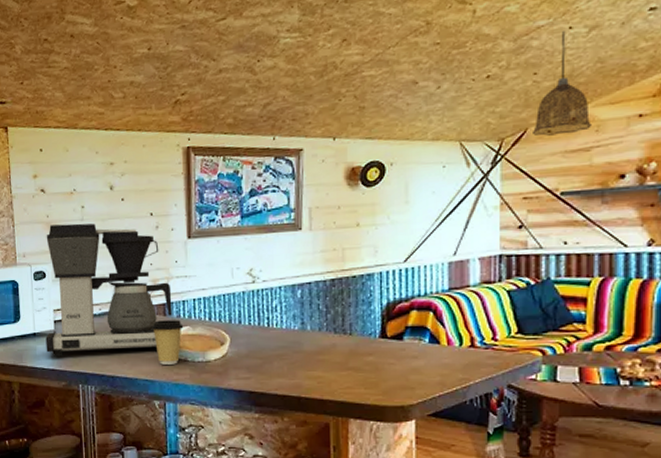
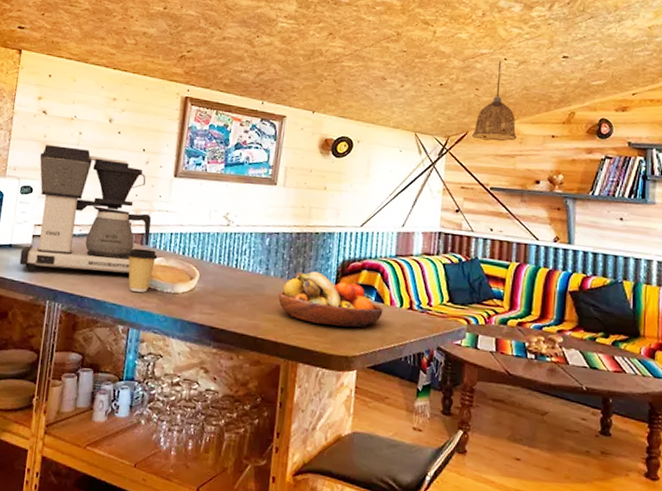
fruit bowl: none [319,319,440,375] -> present [278,271,383,328]

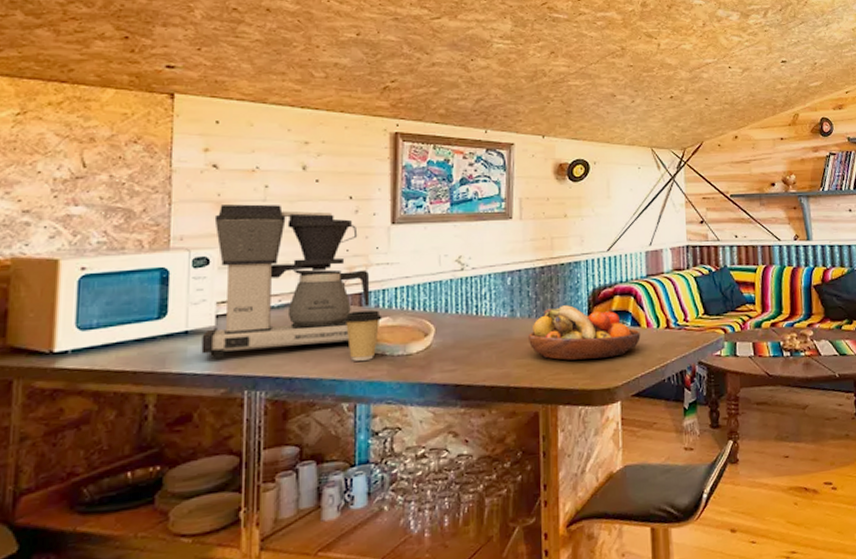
pendant lamp: present [472,61,517,142] -> none [707,69,749,149]

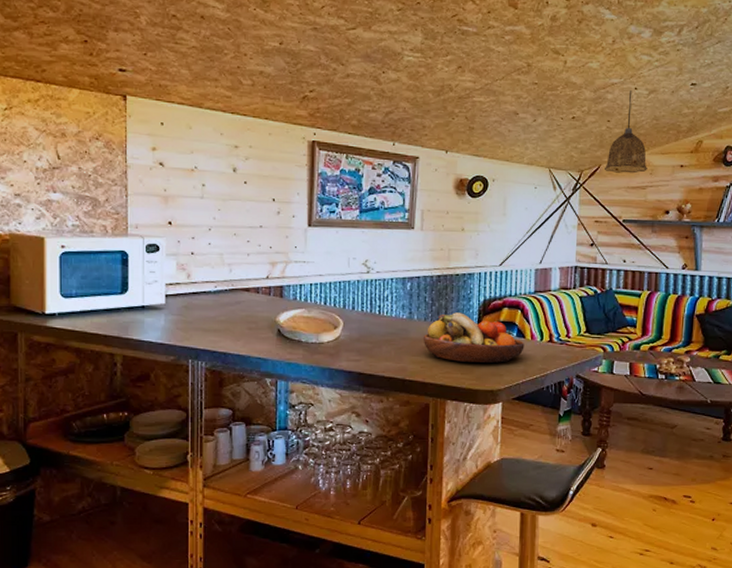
coffee maker: present [201,204,370,358] -> none [155,199,289,331]
coffee cup: present [343,310,382,361] -> none [267,301,299,344]
pendant lamp: none [707,69,749,149] -> present [605,90,647,174]

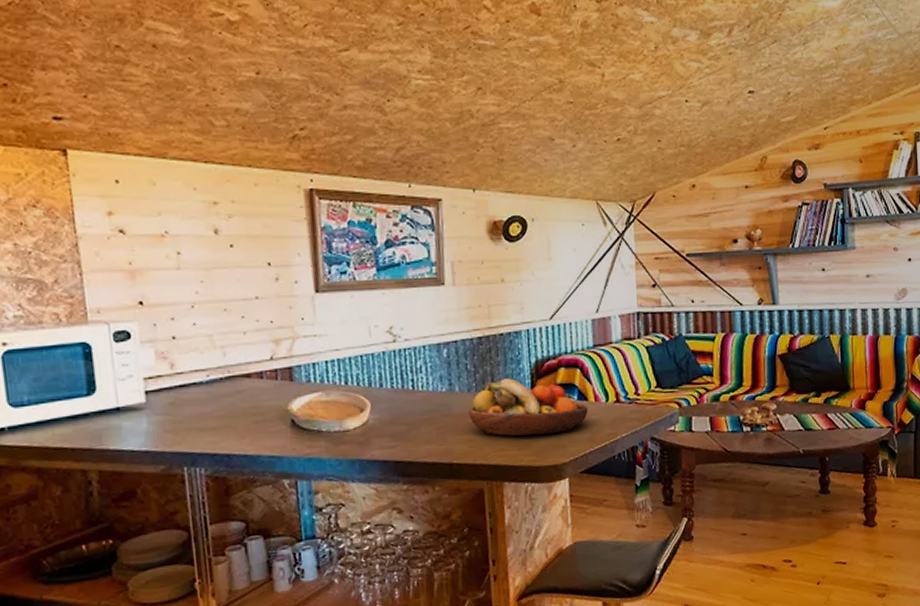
pendant lamp: present [605,90,647,174] -> none [660,103,708,200]

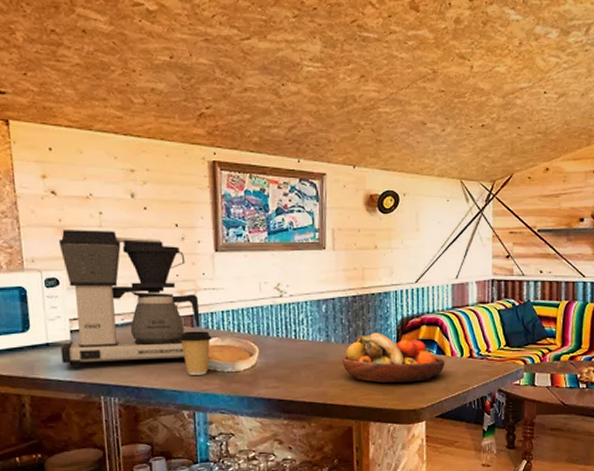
coffee maker: none [129,272,301,435] -> present [58,230,201,368]
coffee cup: none [274,385,315,438] -> present [178,331,212,375]

